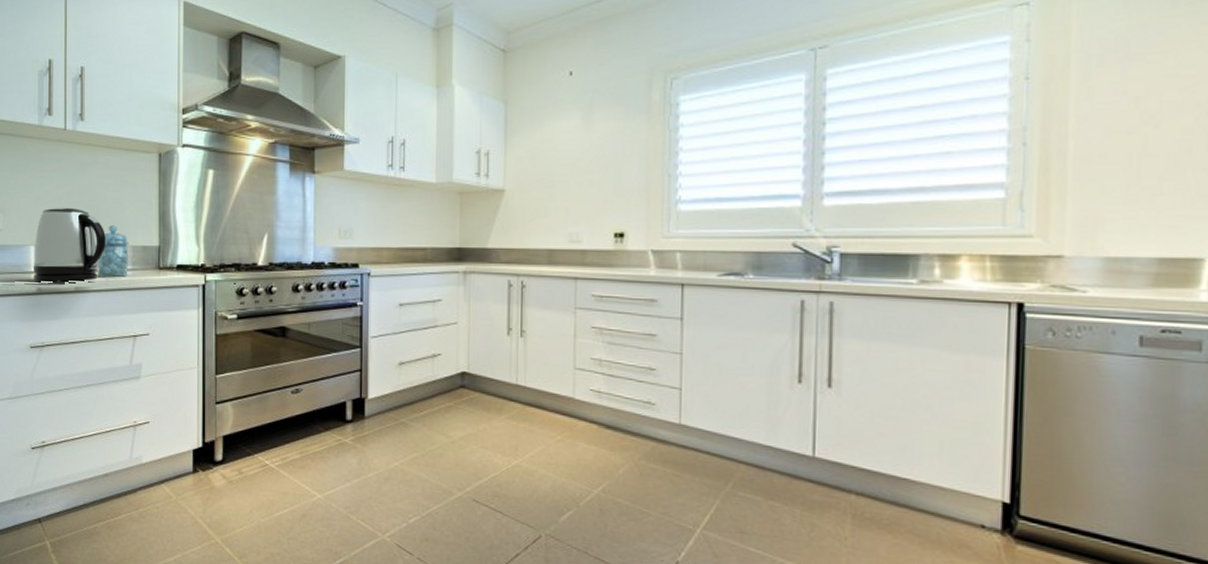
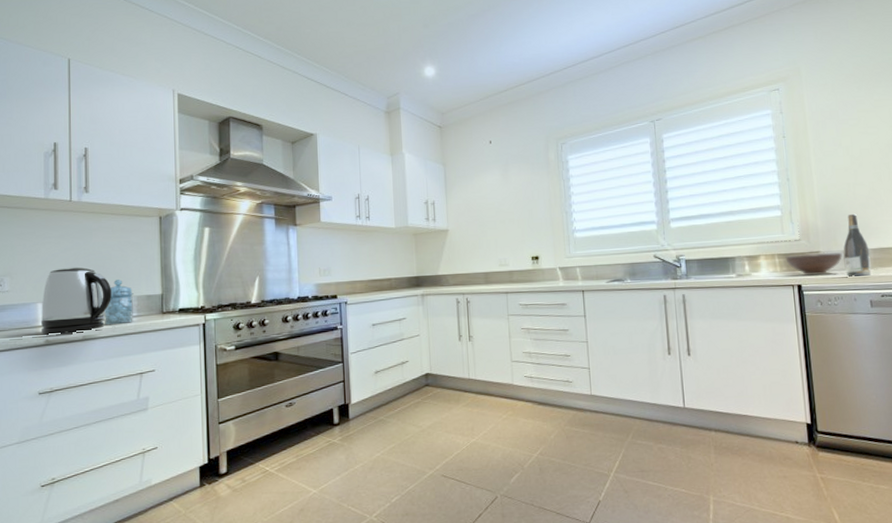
bowl: none [1003,258,1101,291] -> present [785,252,842,275]
wine bottle: none [1102,202,1151,299] -> present [843,213,872,277]

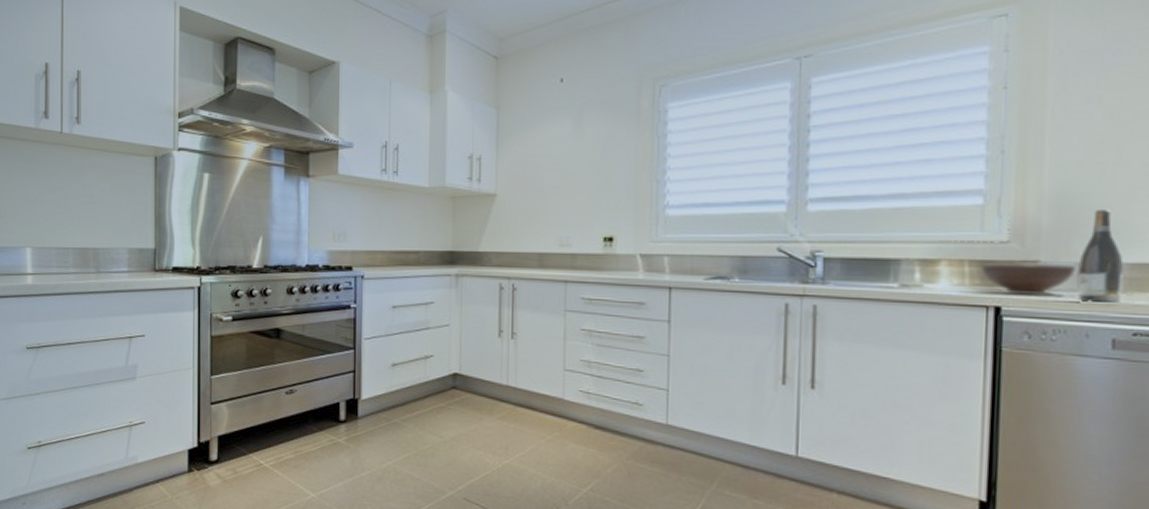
kettle: present [40,267,111,334] -> none [29,209,102,285]
canister: present [104,280,134,325] -> none [94,228,125,279]

